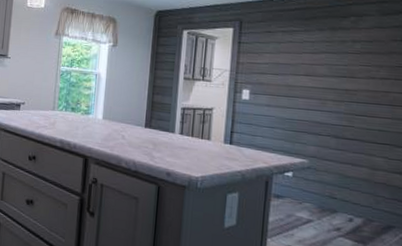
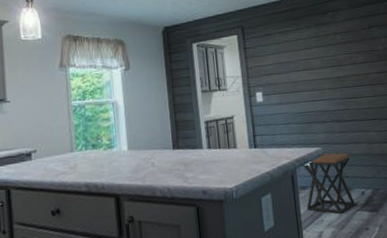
stool: none [277,166,342,235] -> present [301,153,355,214]

